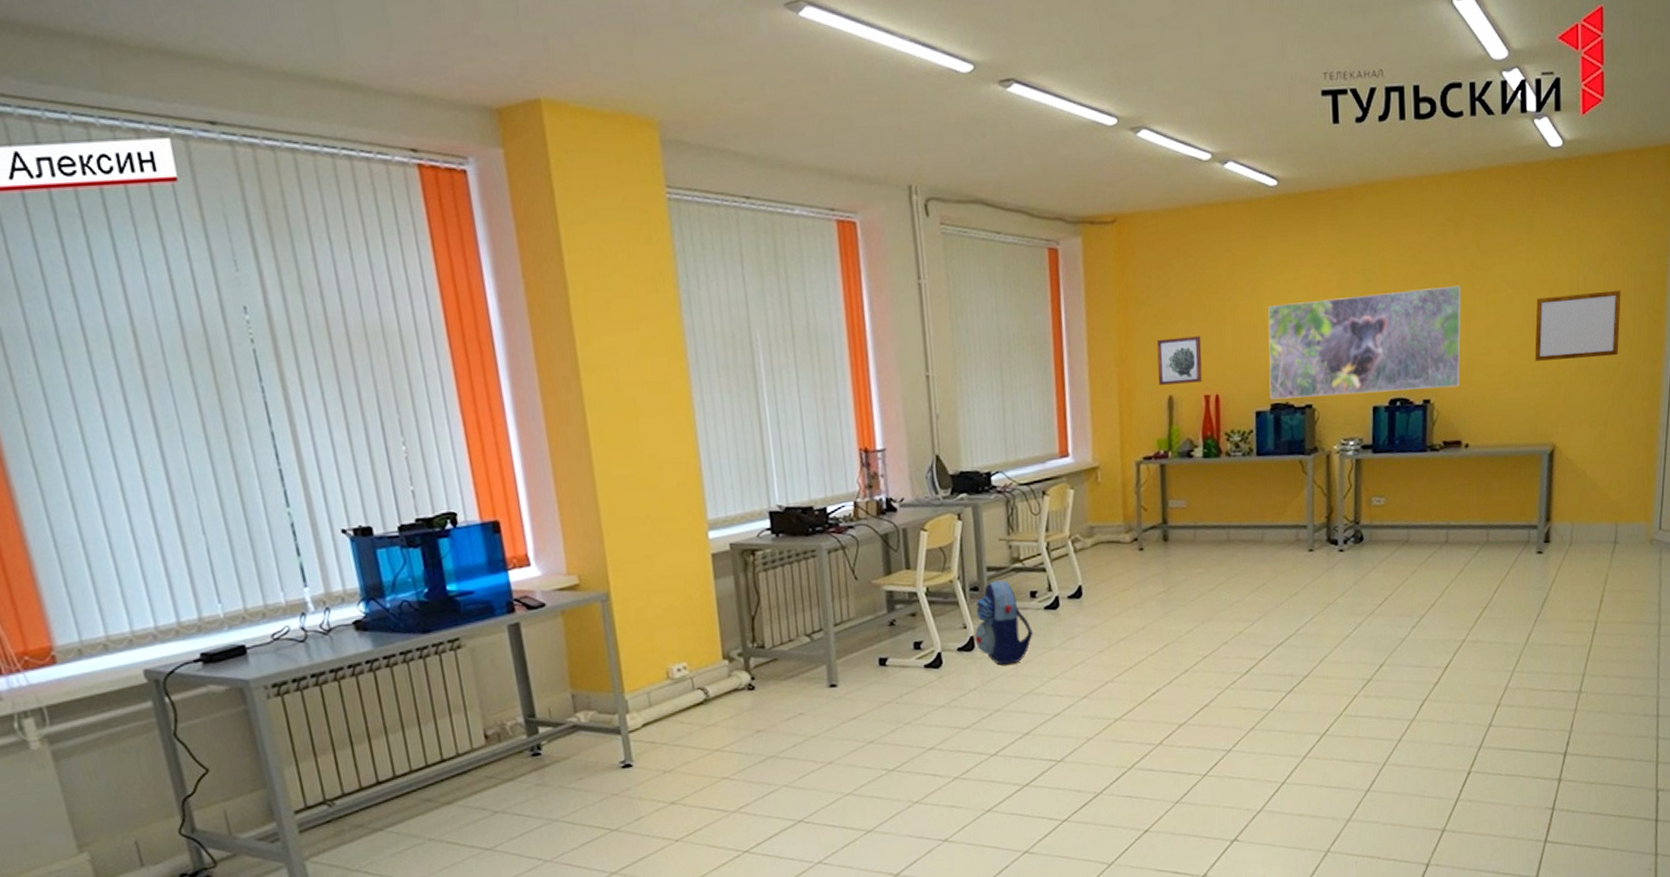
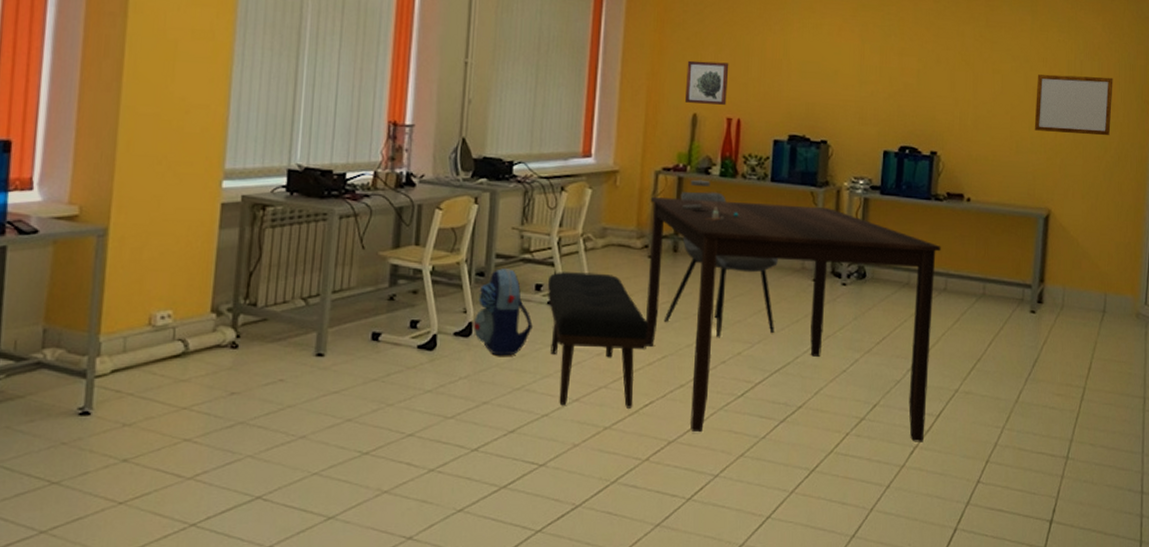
dining table: none [1041,462,1440,714] -> present [547,178,941,442]
dining chair: none [1161,474,1274,621] -> present [663,191,778,338]
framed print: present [1268,285,1461,400] -> none [788,45,970,144]

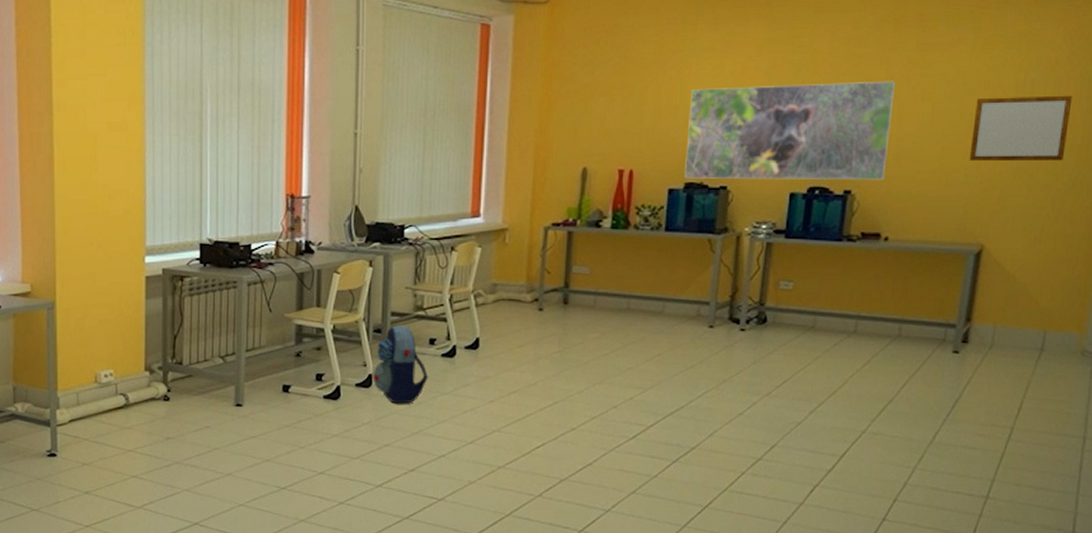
dining table: present [547,178,941,442] -> none [440,231,852,481]
dining chair: present [663,191,778,338] -> none [554,244,672,385]
wall art: present [685,60,729,105] -> none [575,113,621,157]
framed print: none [788,45,970,144] -> present [685,80,895,180]

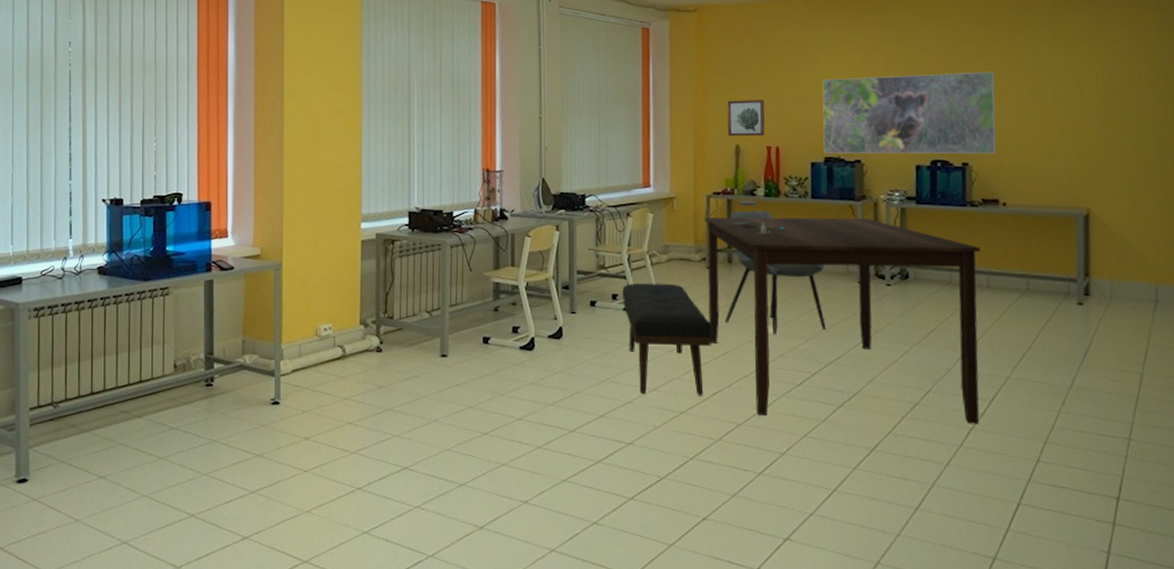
backpack: present [373,324,428,404] -> none [563,281,612,354]
dining table: none [440,231,852,481] -> present [621,199,981,425]
dining chair: none [554,244,672,385] -> present [724,210,826,335]
wall art: none [575,113,621,157] -> present [727,100,765,136]
writing board: present [969,95,1073,162] -> none [1064,82,1147,138]

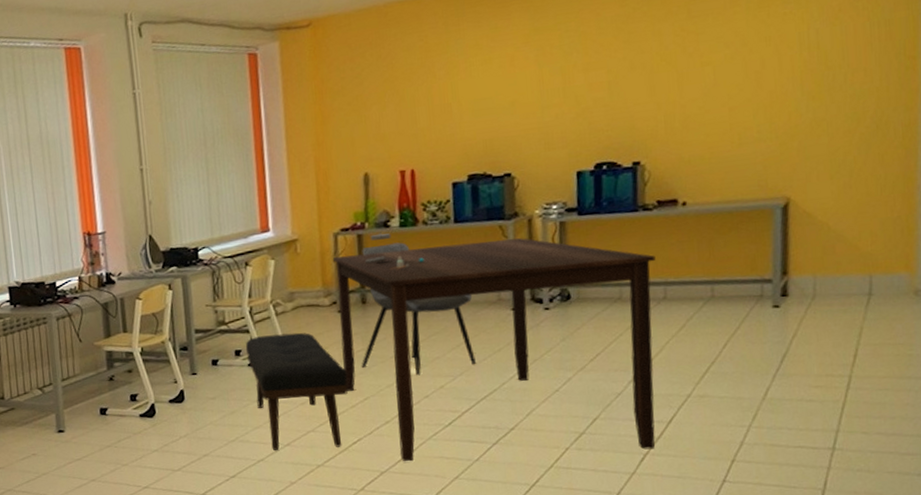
wall art: present [727,100,765,136] -> none [351,118,398,164]
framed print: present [822,71,996,154] -> none [462,50,674,171]

